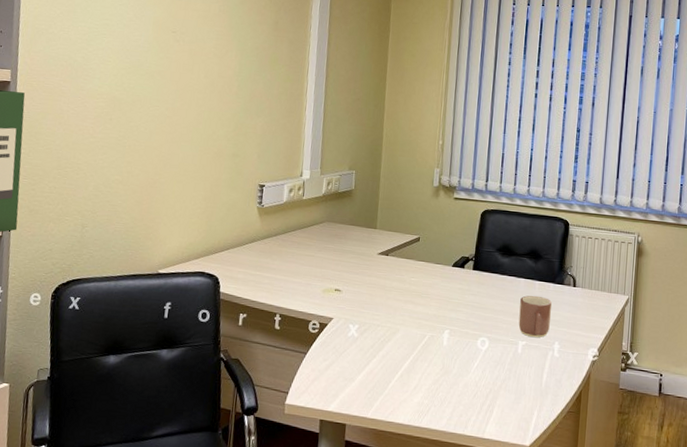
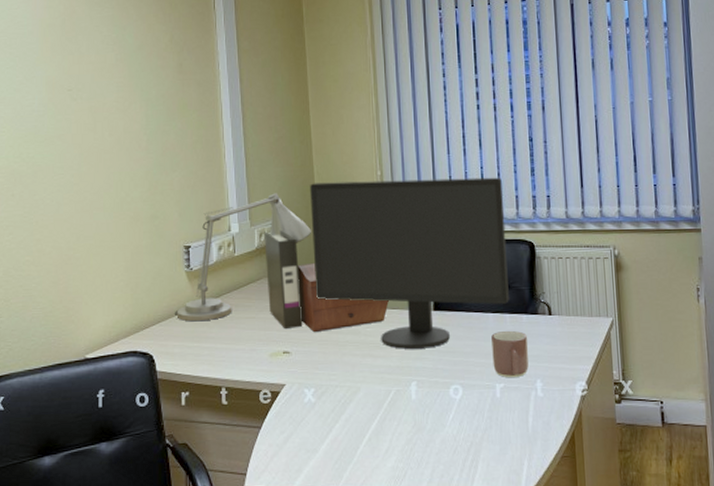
desk lamp: none [243,148,374,253] -> present [175,193,311,322]
binder: none [327,181,361,270] -> present [264,230,303,328]
sewing box: none [354,213,434,276] -> present [298,262,389,333]
computer monitor: none [370,143,549,302] -> present [310,177,509,349]

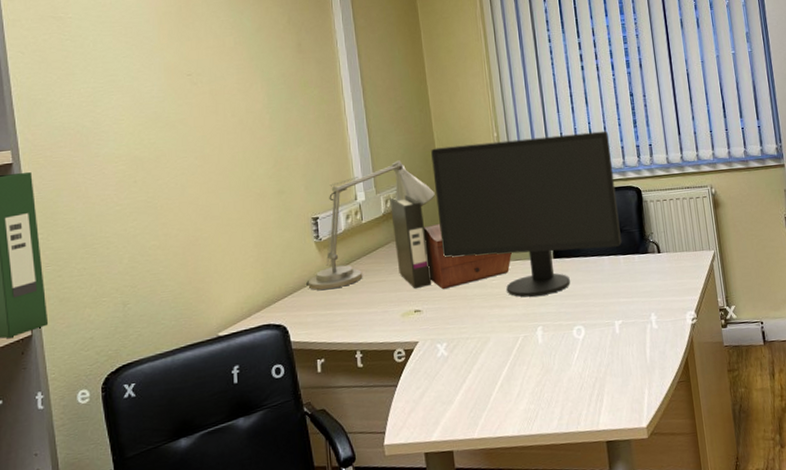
mug: present [491,330,529,378] -> none [608,270,643,315]

